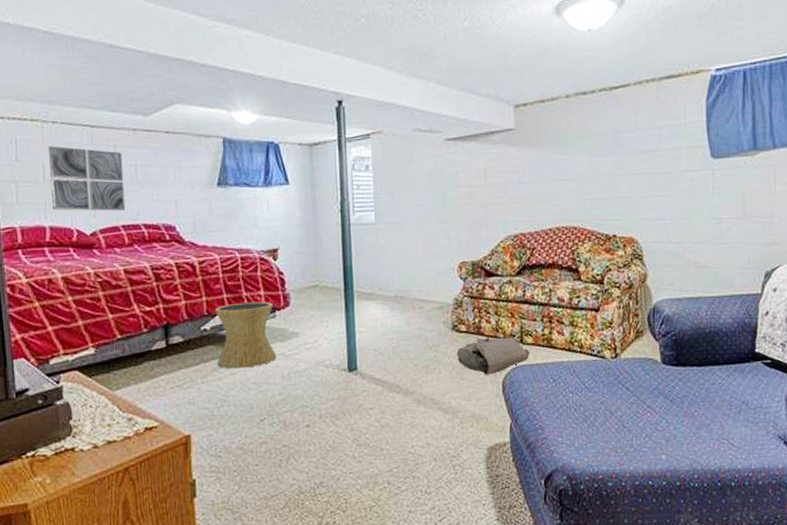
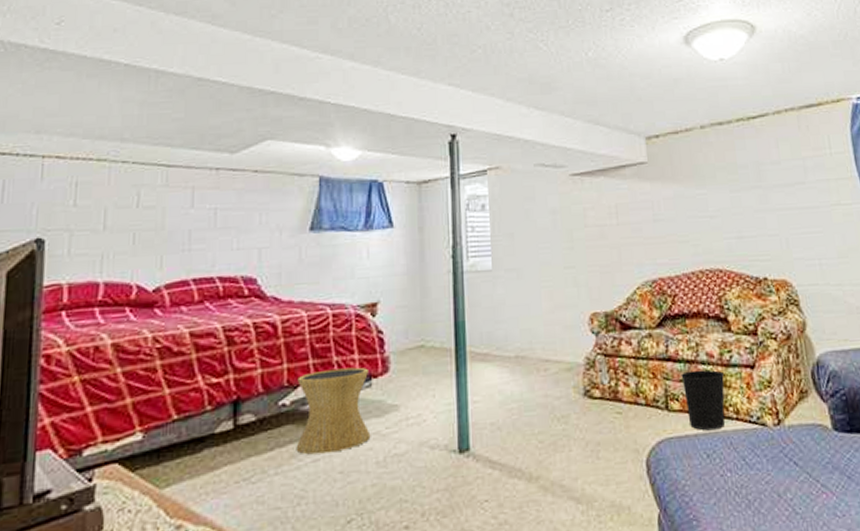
wall art: present [48,145,126,211] -> none [109,188,201,263]
bag: present [456,337,530,375] -> none [590,403,678,452]
wastebasket: none [535,311,572,361] -> present [681,369,725,431]

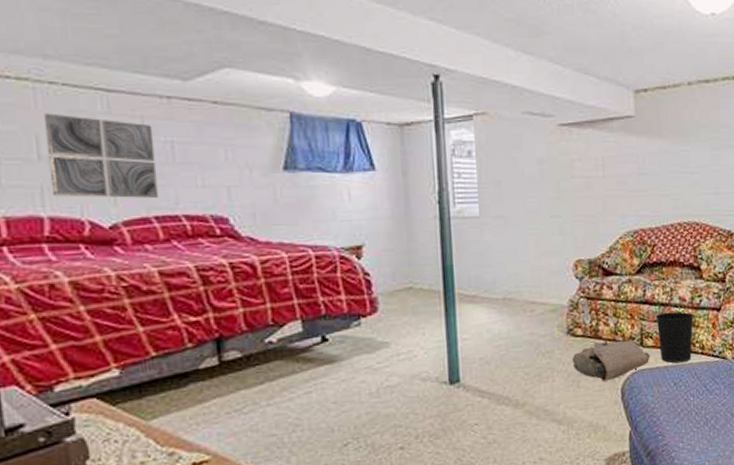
wall art: none [109,188,201,263] -> present [44,113,159,198]
side table: present [296,367,371,455] -> none [283,307,363,388]
bag: none [590,403,678,452] -> present [572,340,651,381]

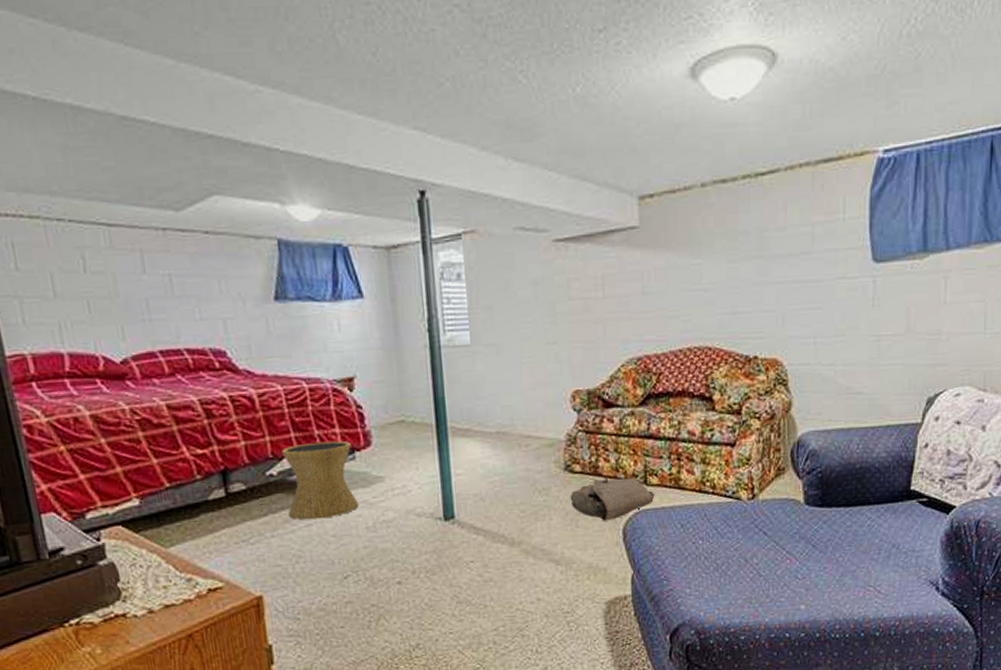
wall art: present [44,113,159,198] -> none [56,250,162,333]
side table: none [283,307,363,388] -> present [281,440,359,520]
wastebasket: present [655,311,693,364] -> none [661,447,704,504]

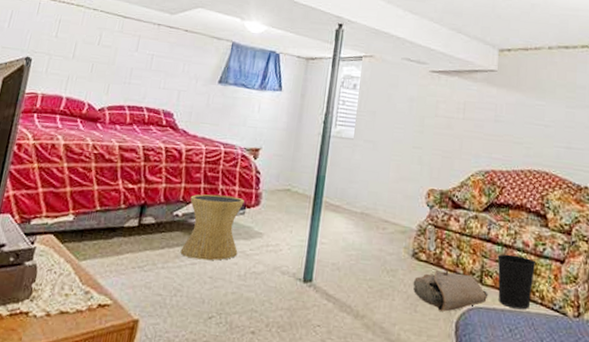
wastebasket: none [661,447,704,504] -> present [497,254,535,310]

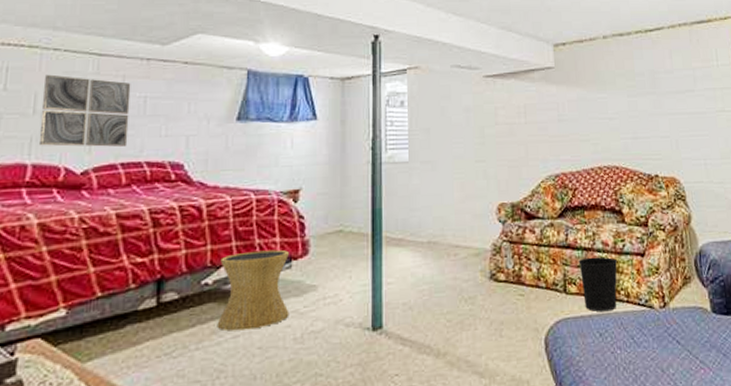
wall art: none [73,28,144,93] -> present [38,74,131,147]
bag: present [413,270,489,312] -> none [494,286,574,331]

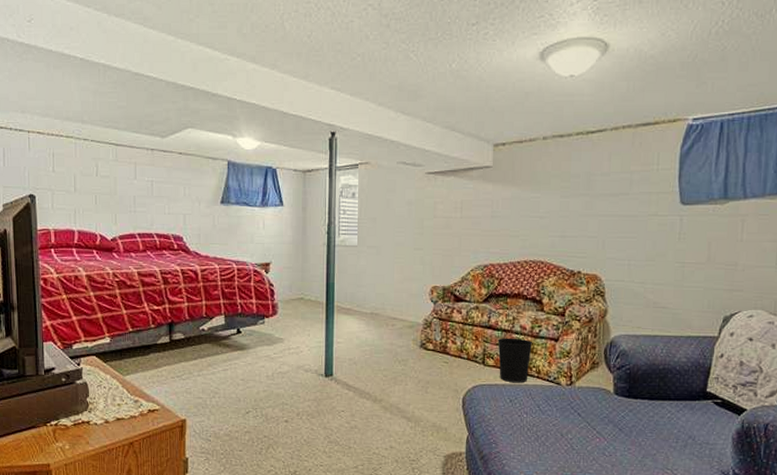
wall art: present [38,74,131,147] -> none [79,160,142,220]
side table: present [217,249,289,331] -> none [212,308,263,366]

